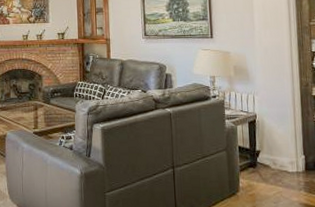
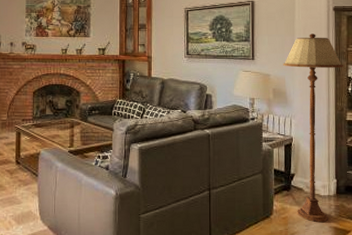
floor lamp: none [243,9,306,199] -> present [283,33,343,222]

